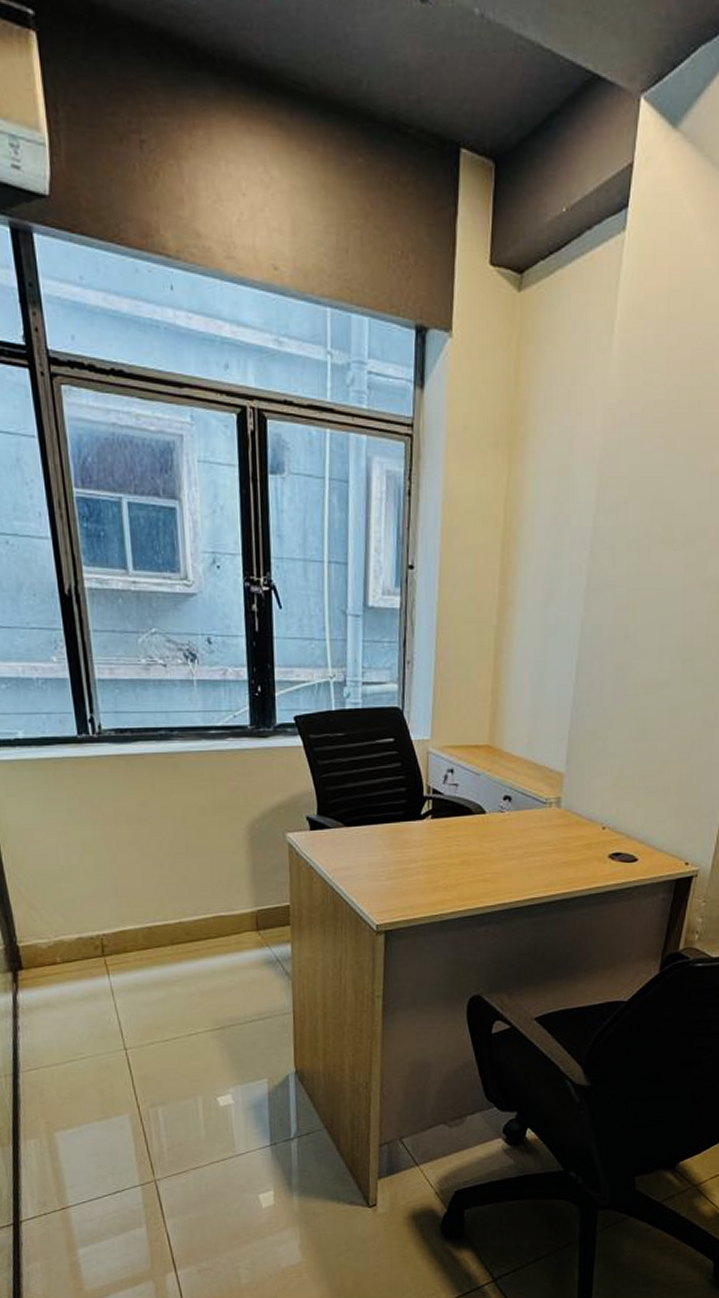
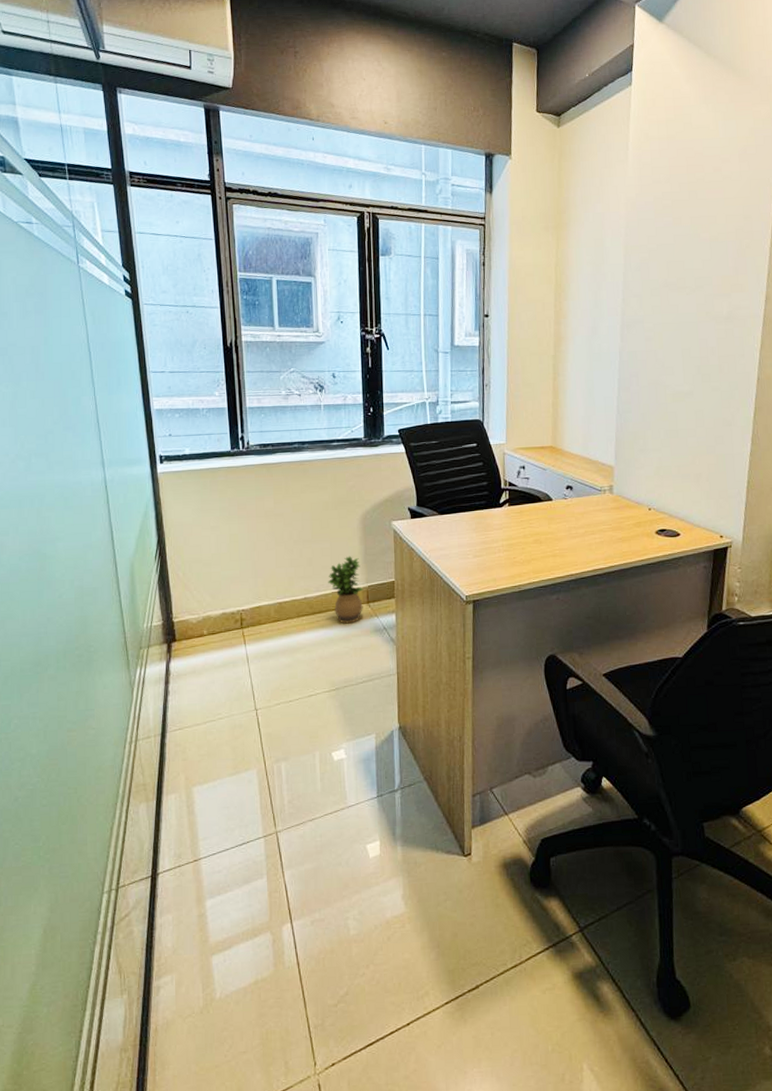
potted plant: none [208,873,252,954] -> present [328,555,364,624]

